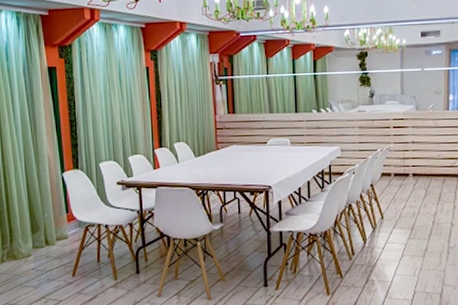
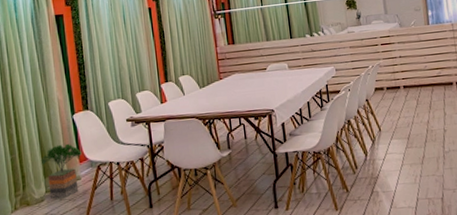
potted tree: none [28,201,71,255] -> present [40,143,83,199]

